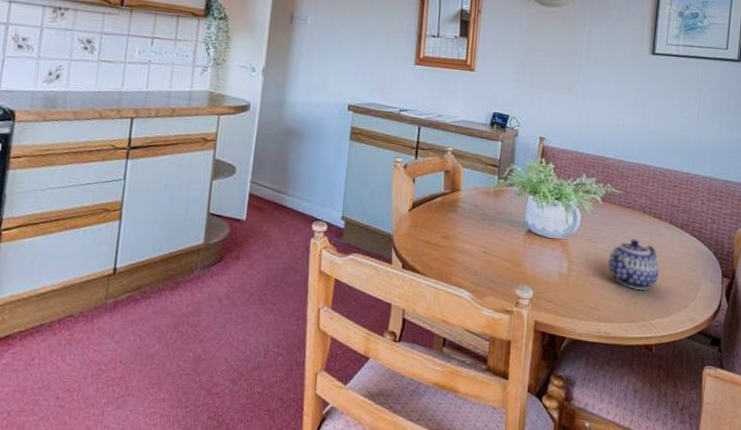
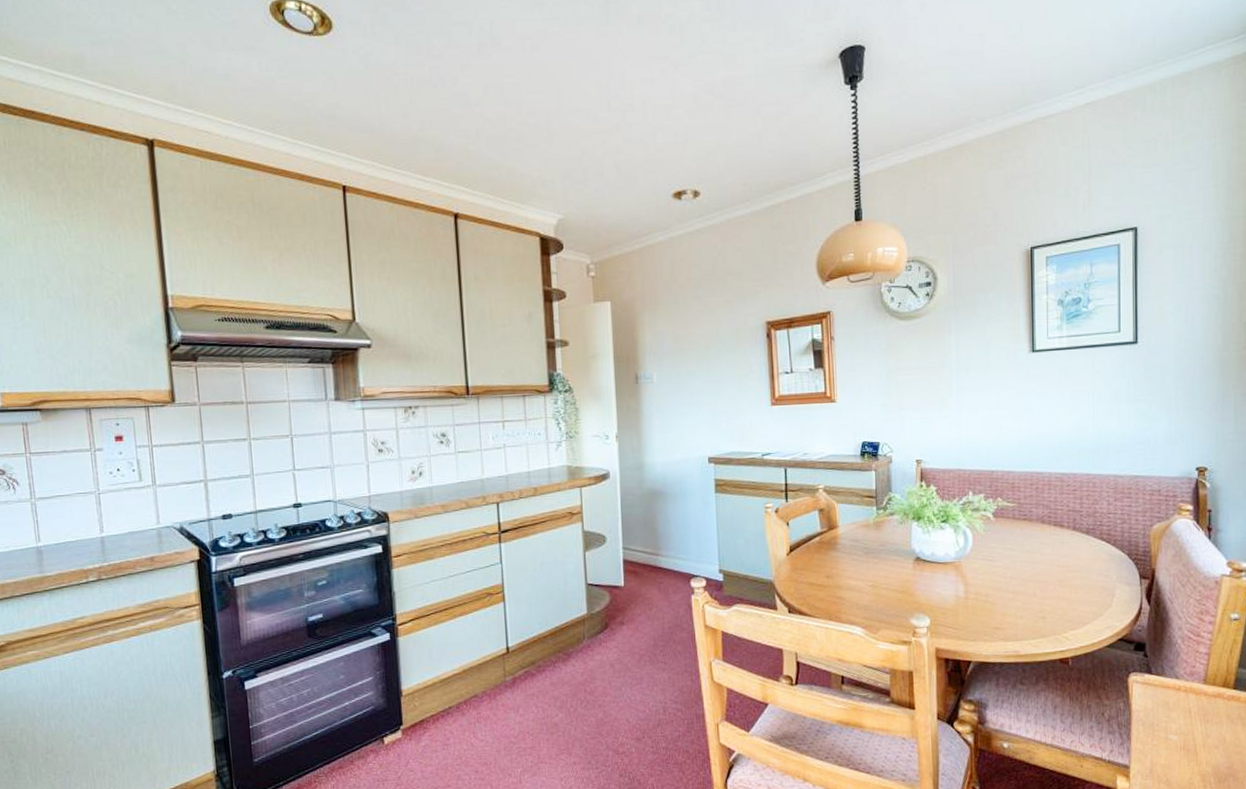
teapot: present [608,239,660,291] -> none [1008,551,1068,604]

